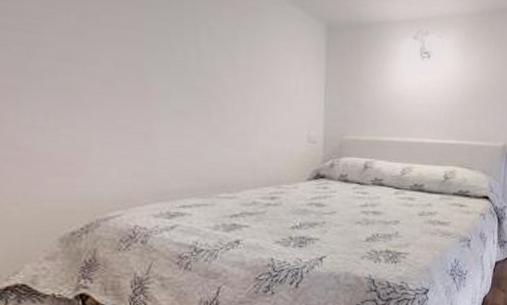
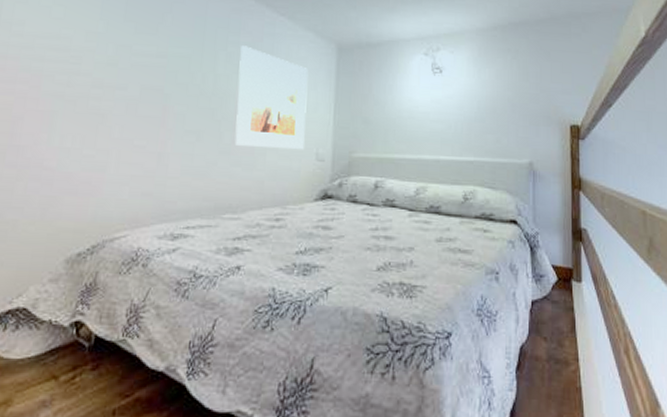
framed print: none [223,19,298,132] -> present [234,45,308,150]

